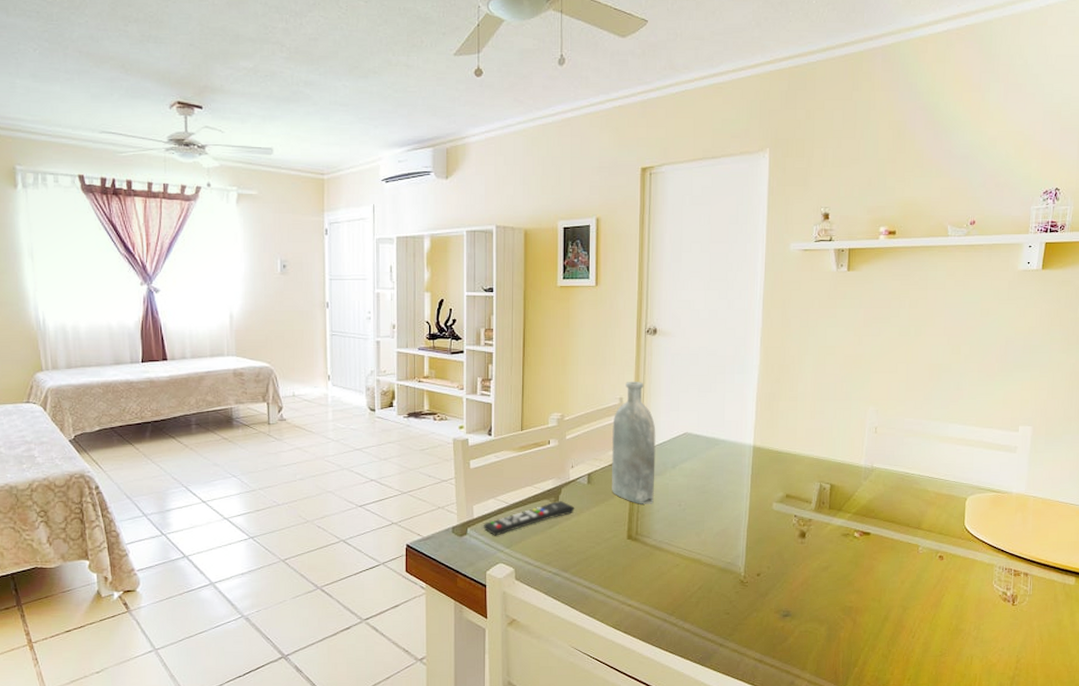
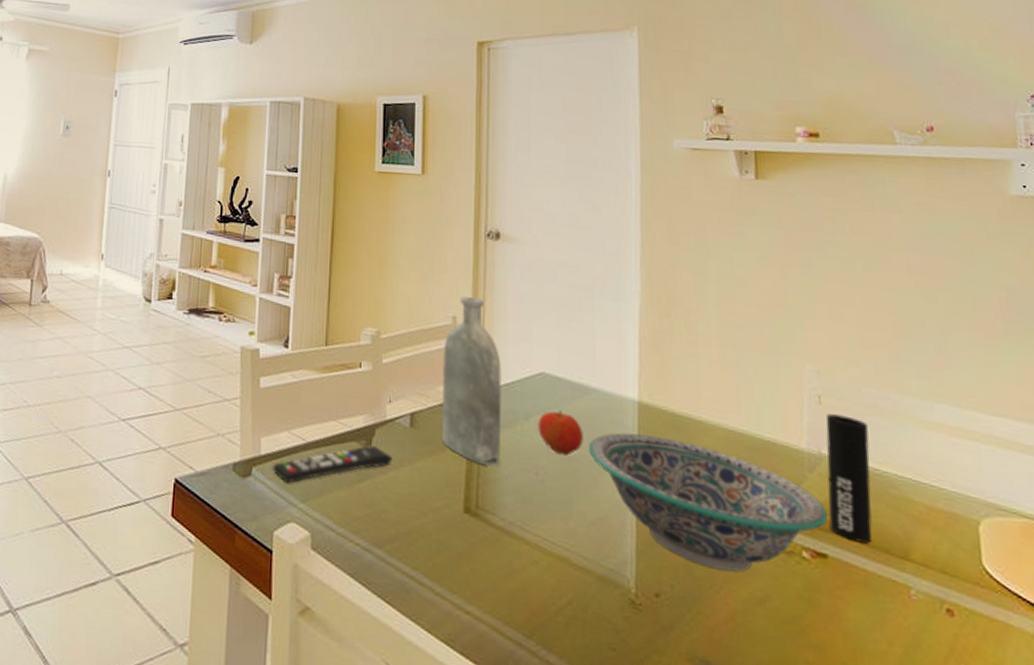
apple: none [681,458,713,490] -> present [538,410,583,456]
decorative bowl: none [716,469,873,553] -> present [588,432,827,572]
cup: none [873,439,905,522] -> present [826,414,873,544]

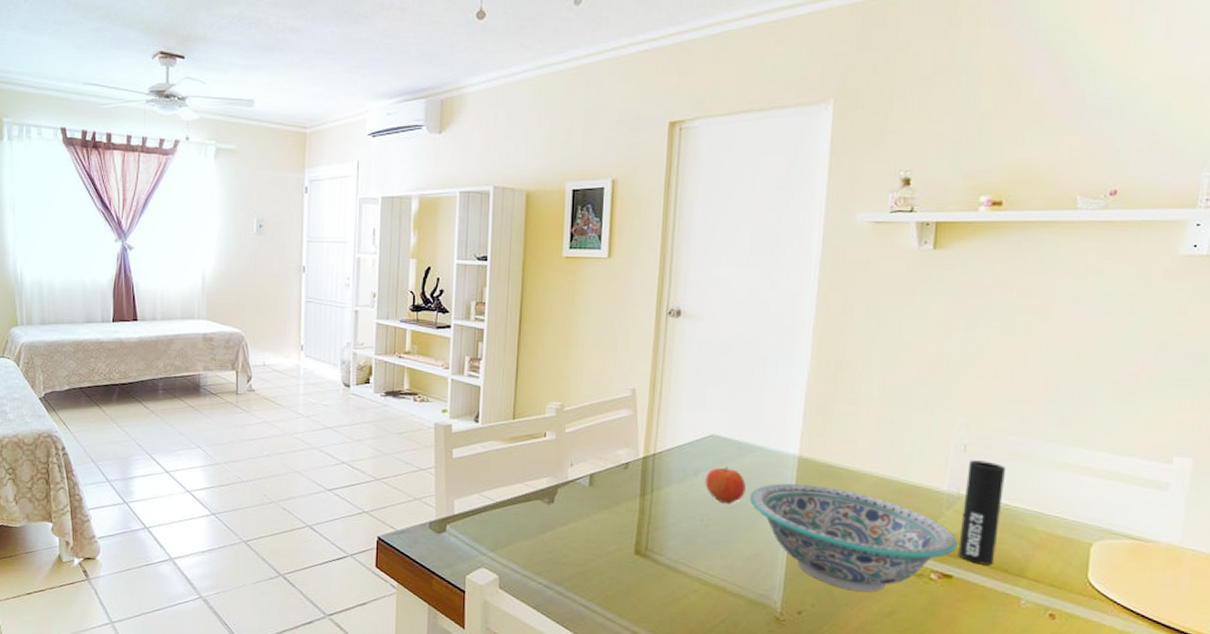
remote control: present [273,445,393,484] -> none [465,503,573,537]
bottle: present [442,297,502,467] -> none [618,371,675,516]

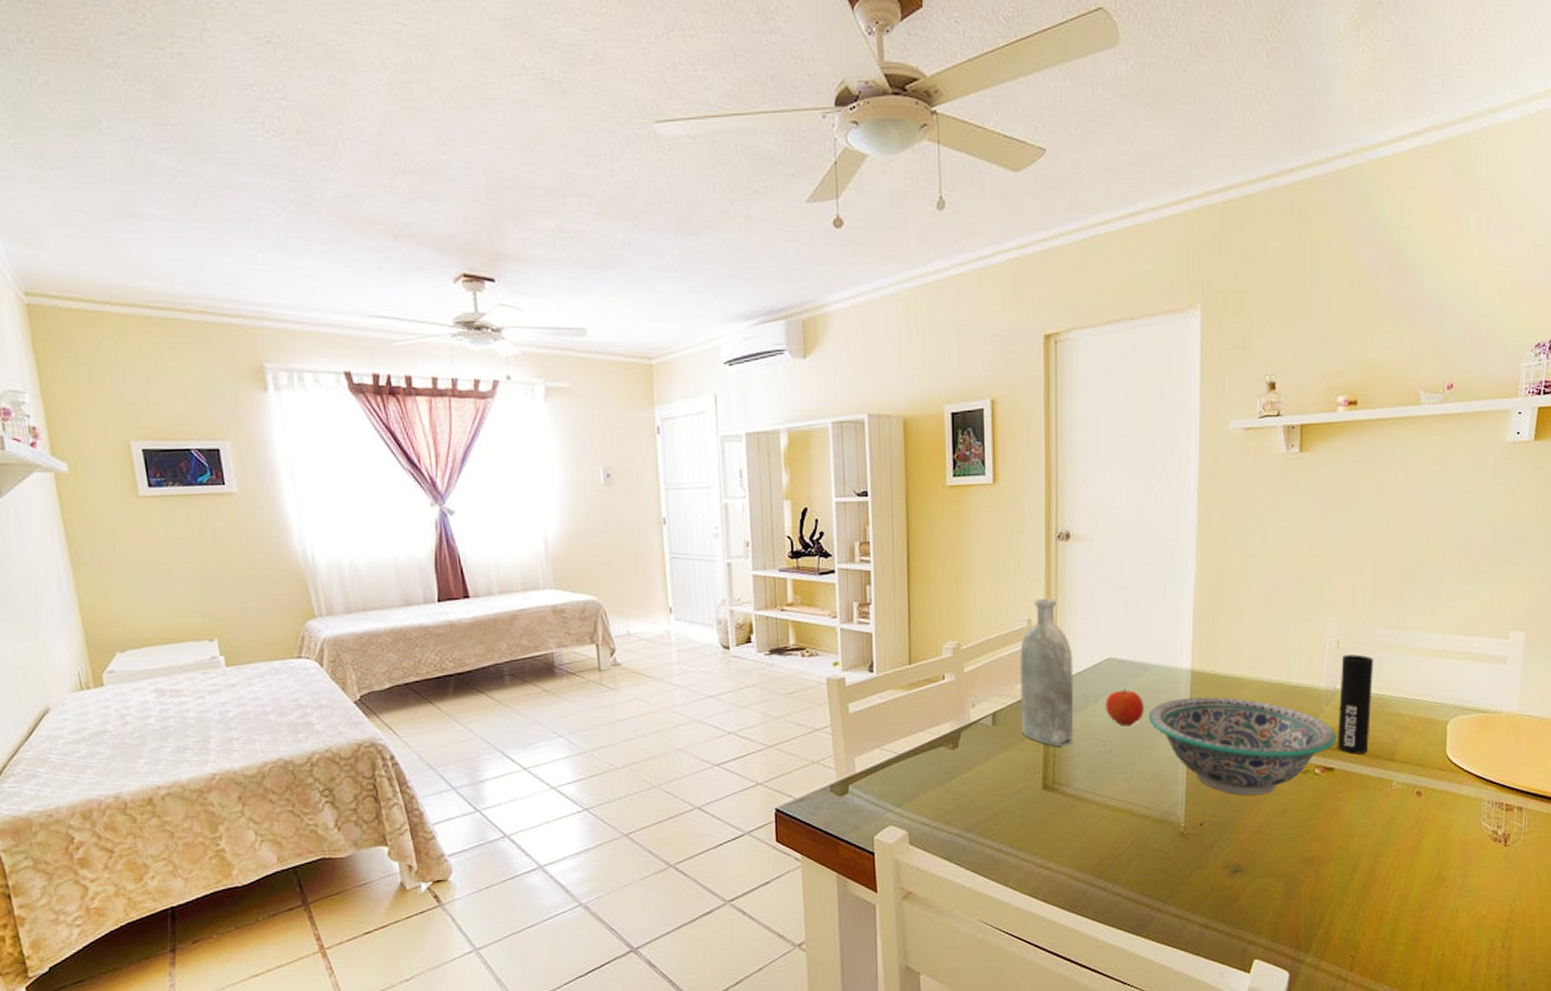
bottle: none [618,371,675,516] -> present [1020,598,1074,747]

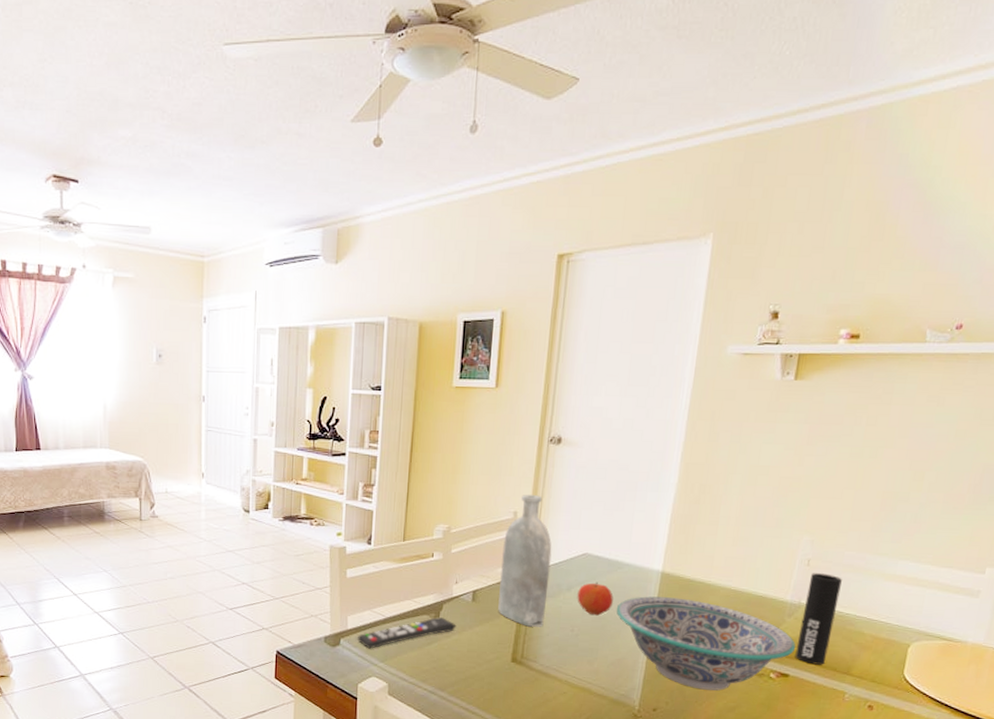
remote control: none [868,747,978,794] -> present [358,617,456,649]

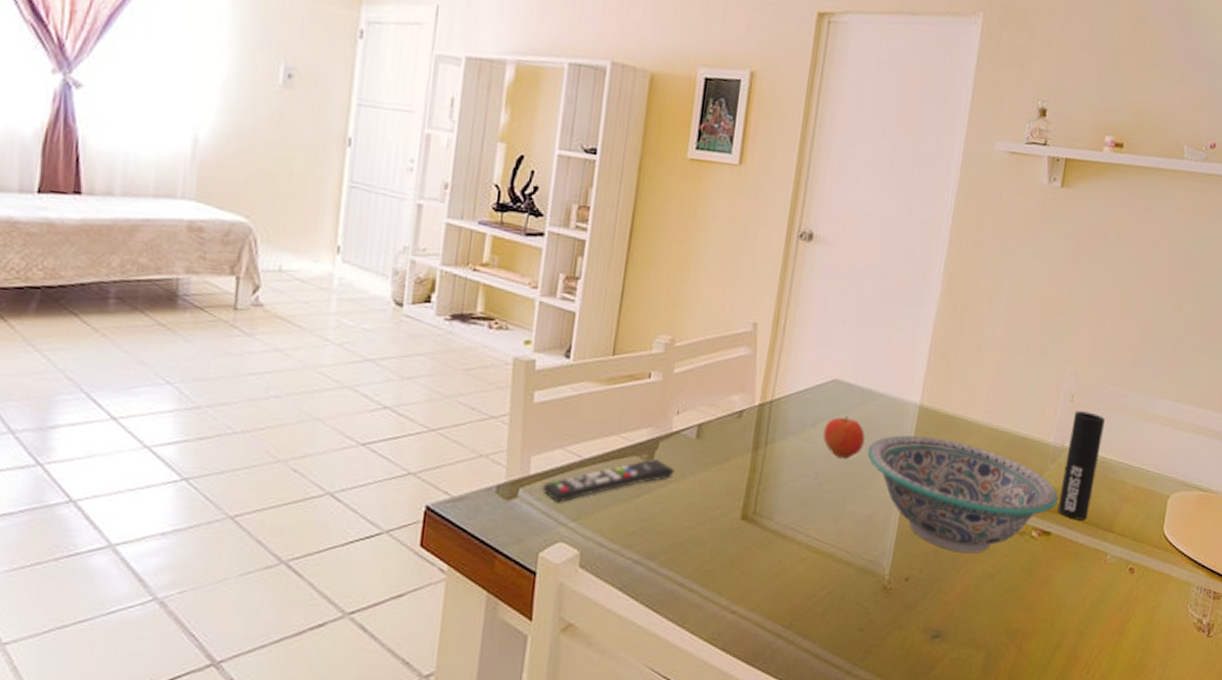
bottle: present [498,495,552,627] -> none [728,302,797,474]

